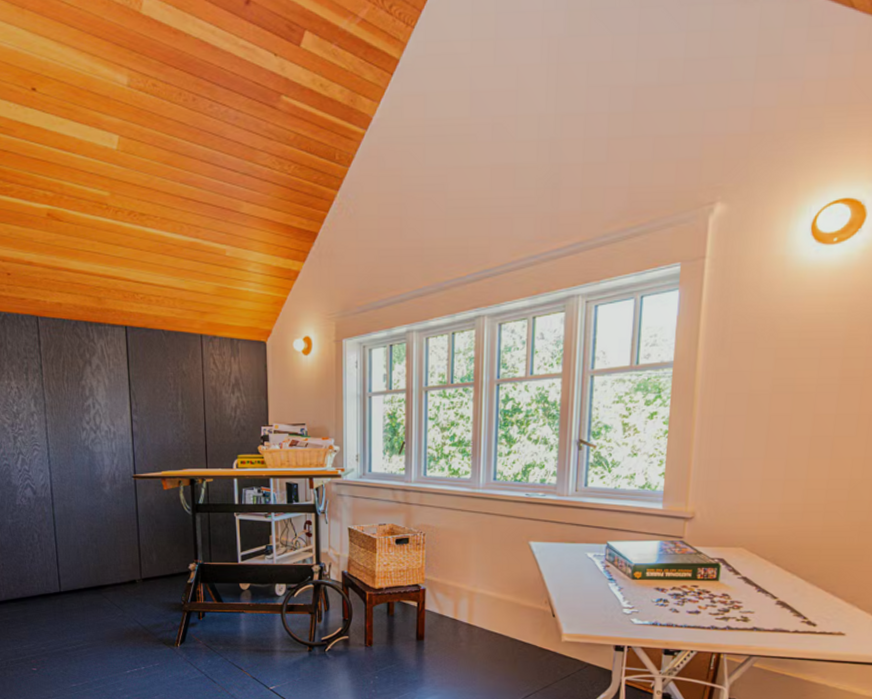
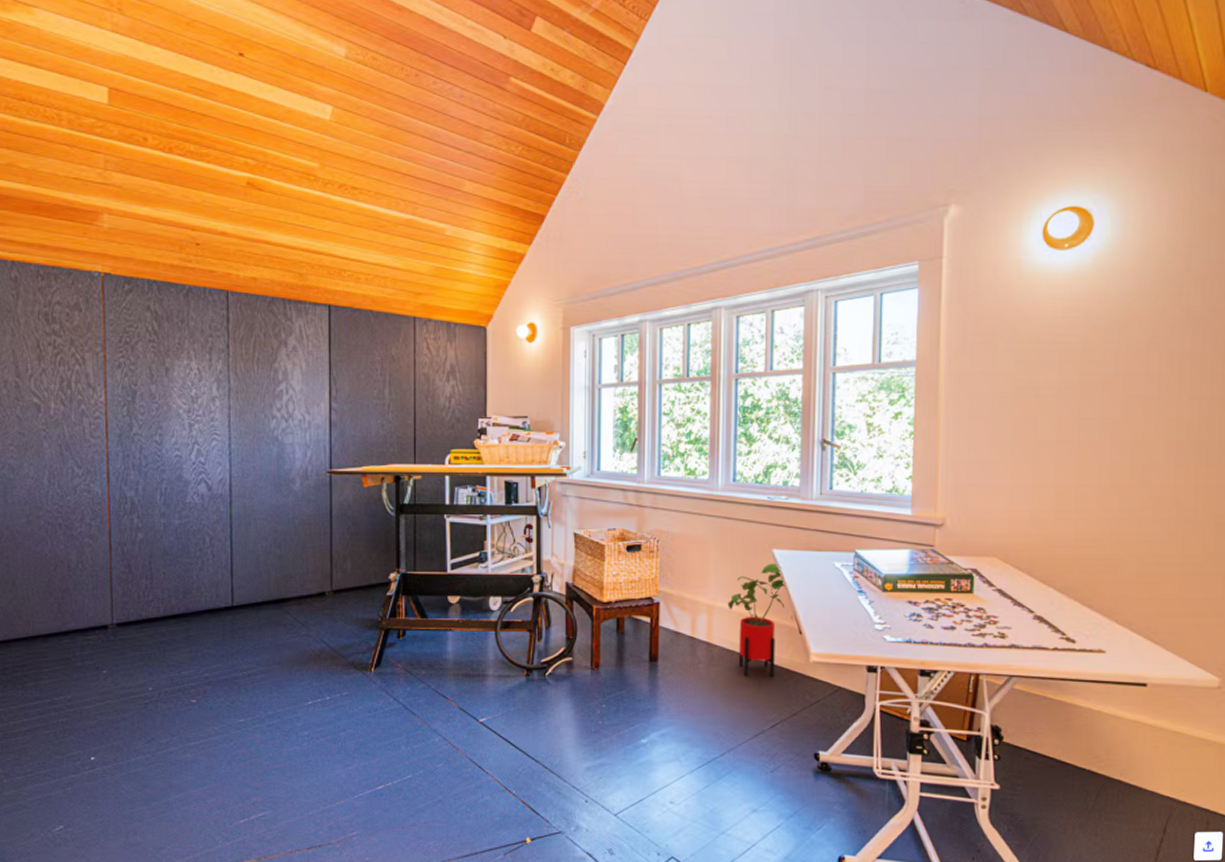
house plant: none [487,554,542,655] -> present [727,563,787,678]

